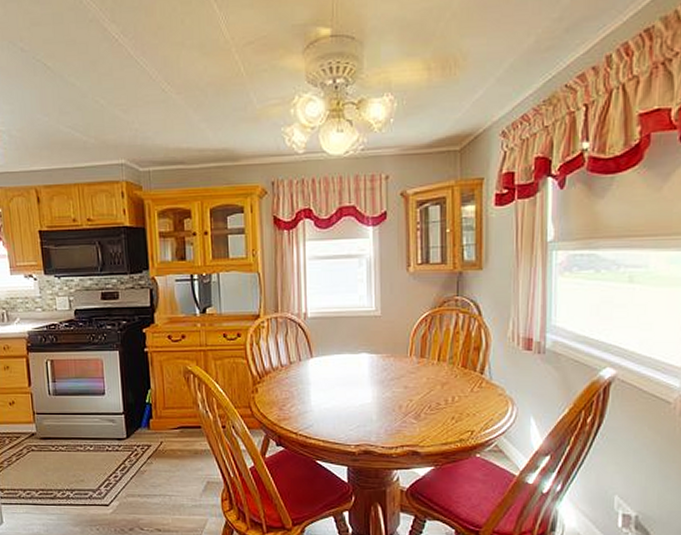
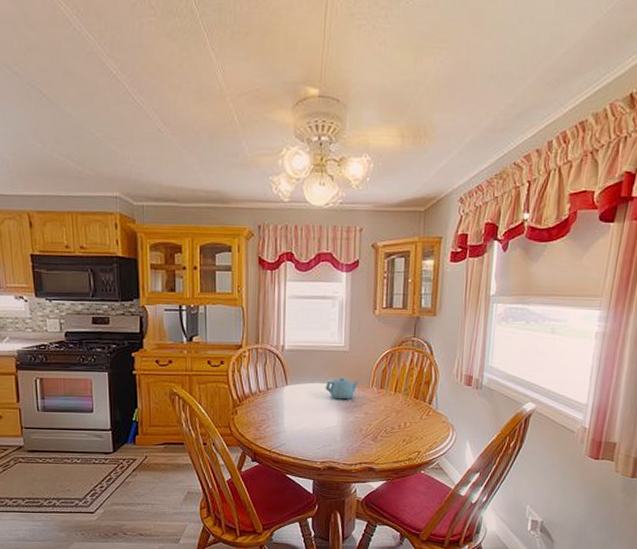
teapot: none [355,345,394,372] -> present [325,377,359,400]

